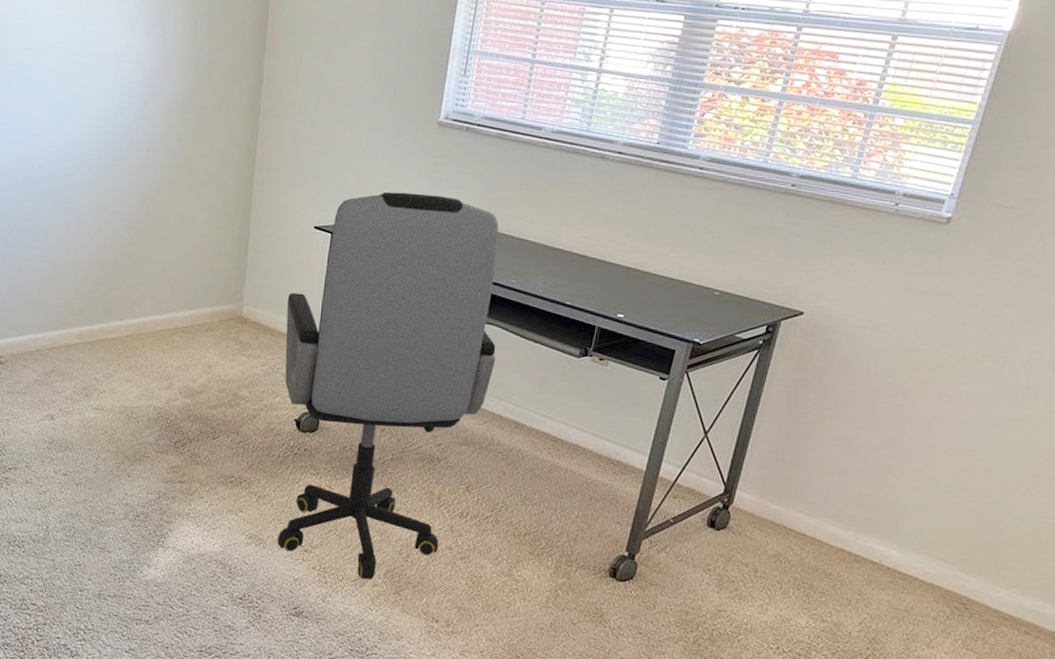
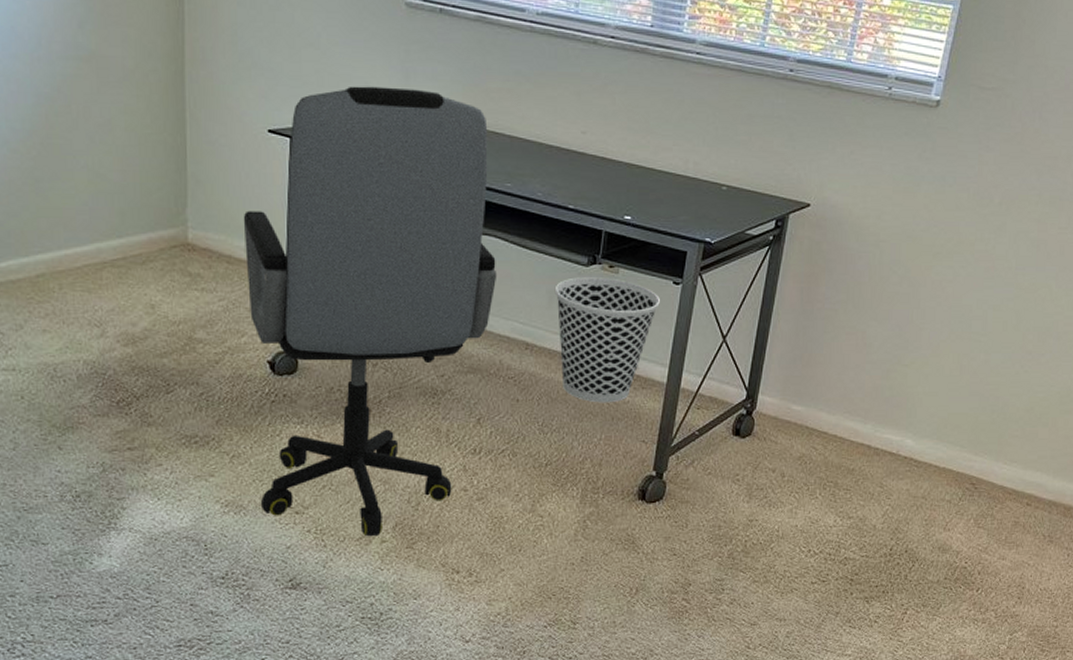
wastebasket: none [546,367,645,484] -> present [554,277,660,403]

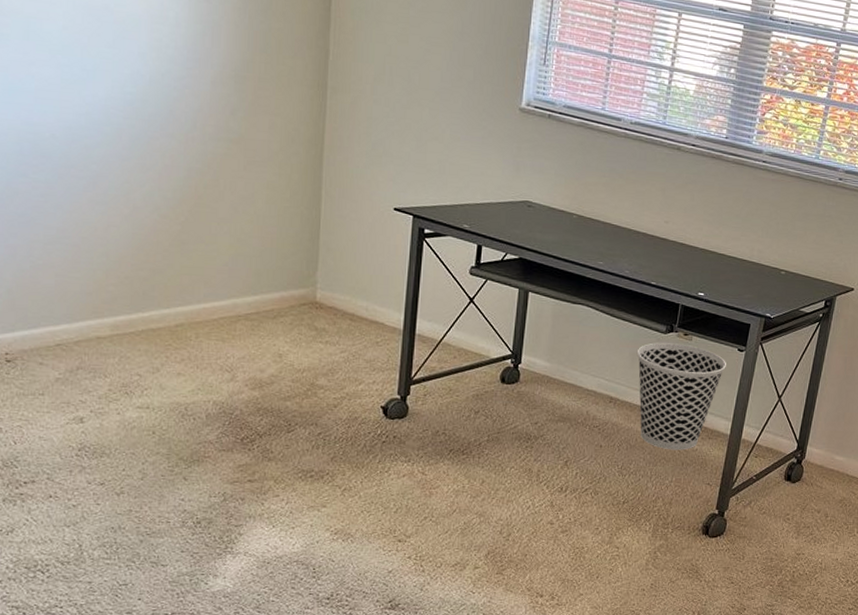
office chair: present [243,86,497,537] -> none [366,174,588,563]

